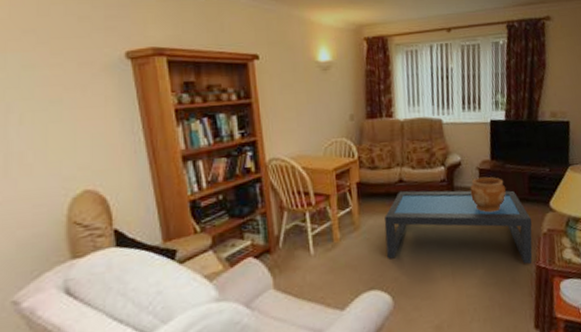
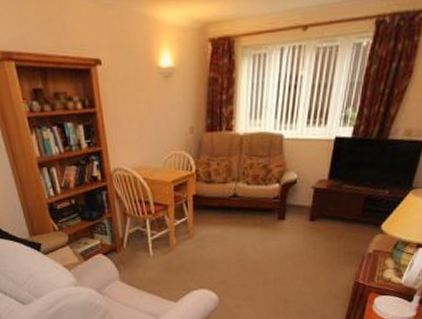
coffee table: present [384,190,533,264] -> none [215,205,360,279]
ceramic pot: present [469,176,506,213] -> none [302,196,339,231]

